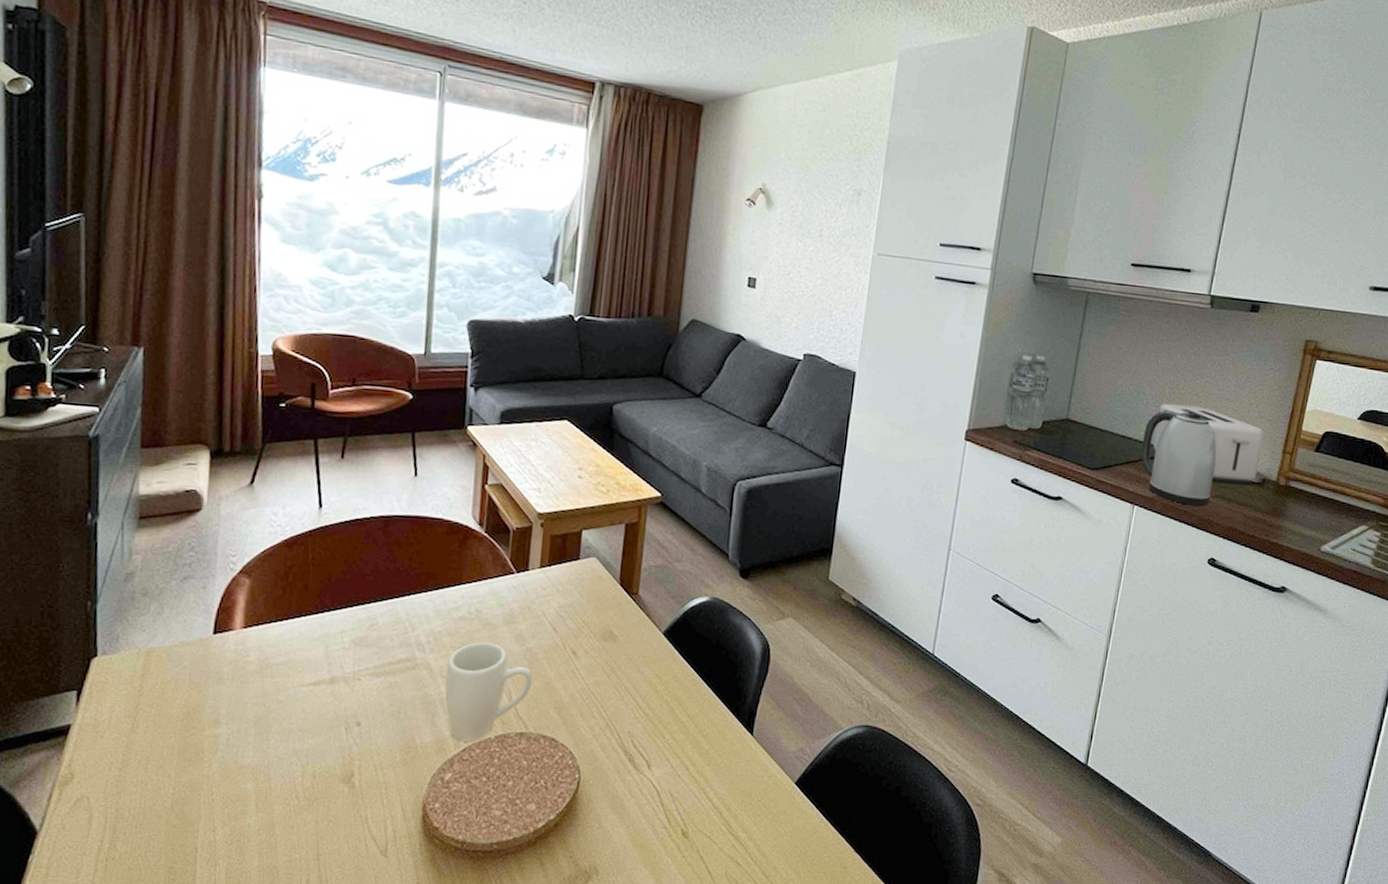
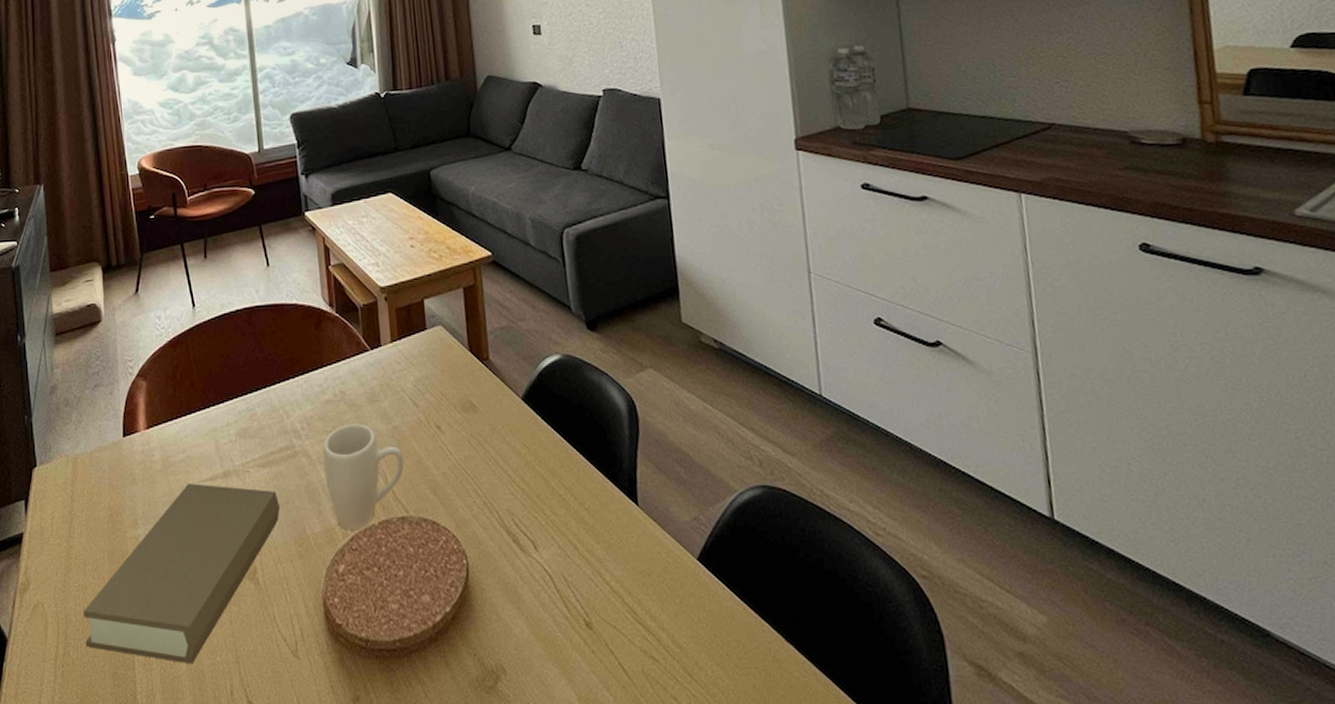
book: none [138,687,390,861] -> present [84,483,280,664]
kettle: present [1141,409,1217,506] -> none [1007,76,1118,184]
toaster: present [1153,403,1264,486] -> none [1018,67,1172,153]

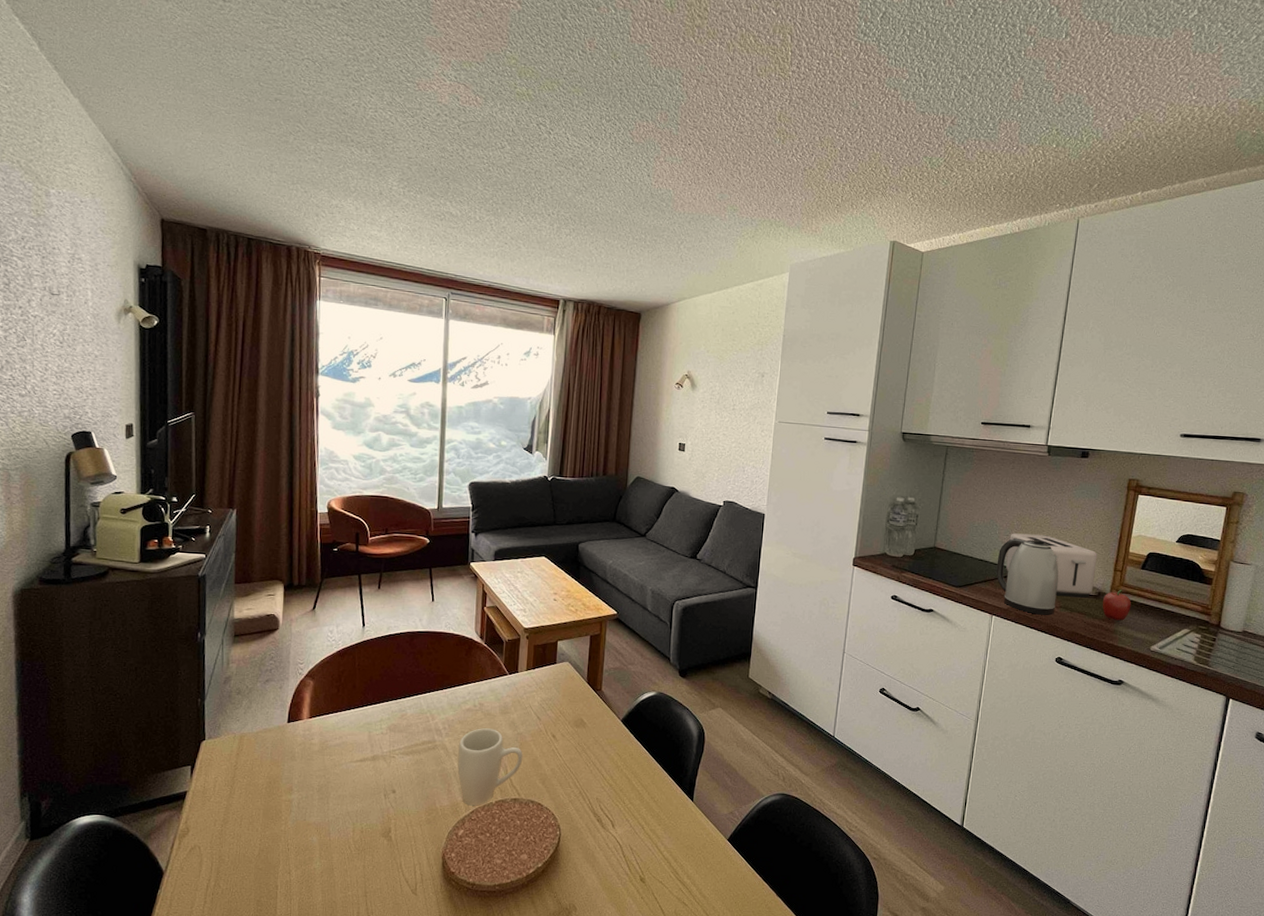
book: present [84,483,280,664] -> none [235,763,417,897]
kettle: none [1007,76,1118,184] -> present [996,537,1059,615]
toaster: none [1018,67,1172,153] -> present [1006,533,1097,598]
fruit: none [1192,129,1244,177] -> present [1102,589,1132,621]

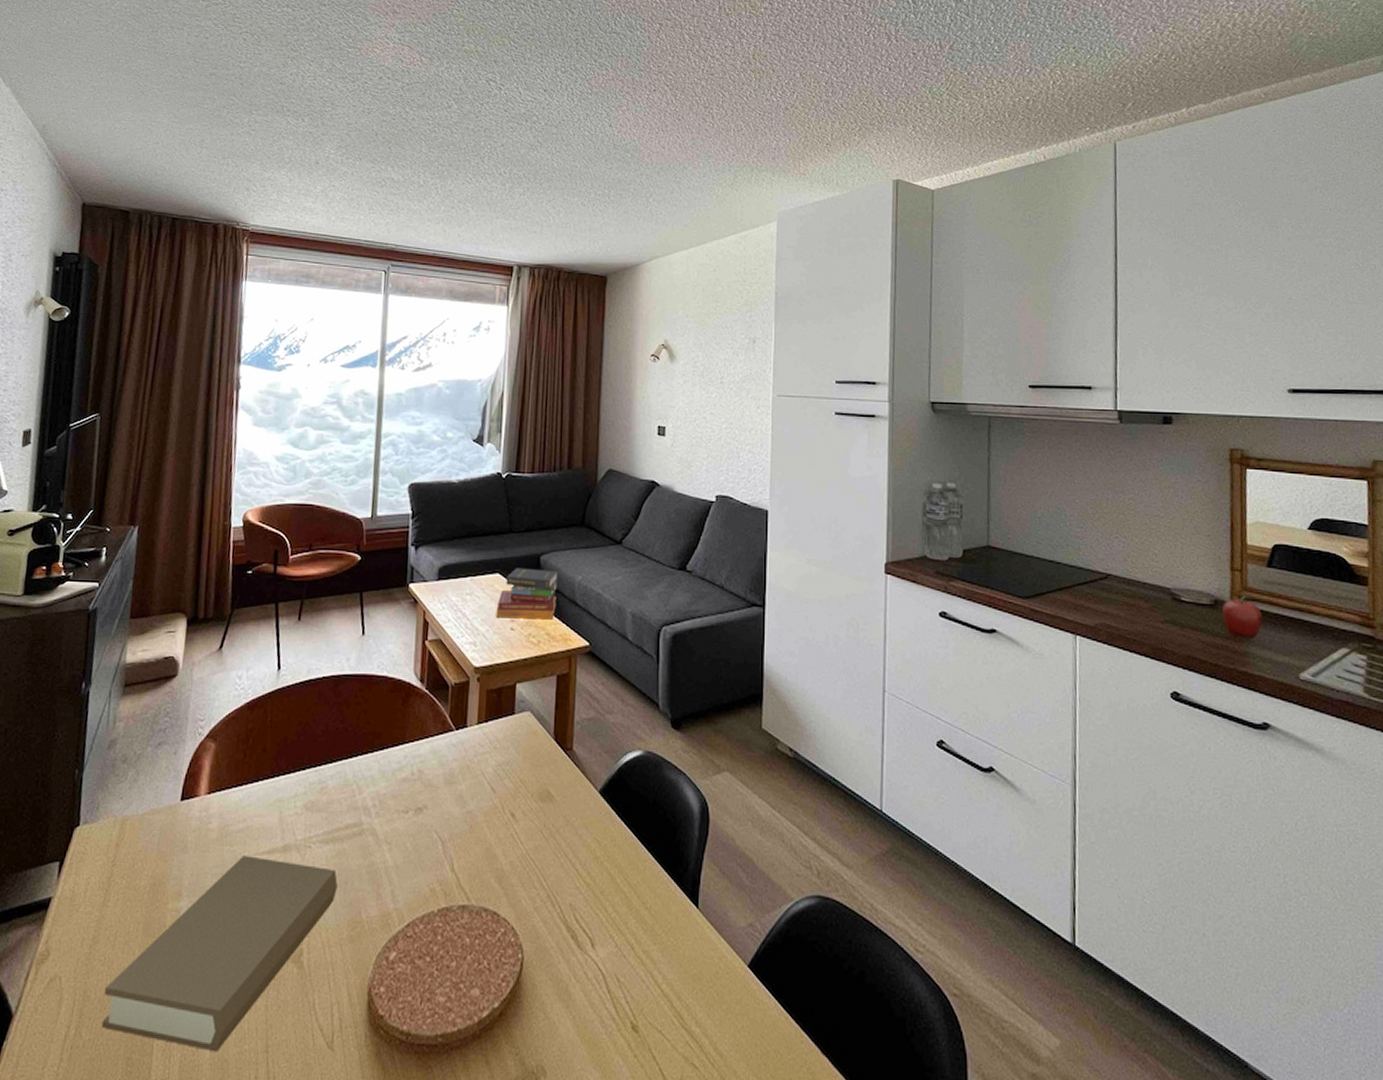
book: none [235,763,417,897] -> present [101,855,338,1052]
mug: present [457,728,523,806] -> none [389,805,474,917]
books: none [542,553,593,594] -> present [496,568,558,620]
kettle: present [996,537,1059,615] -> none [1072,530,1160,634]
toaster: present [1006,533,1097,598] -> none [1084,524,1207,608]

